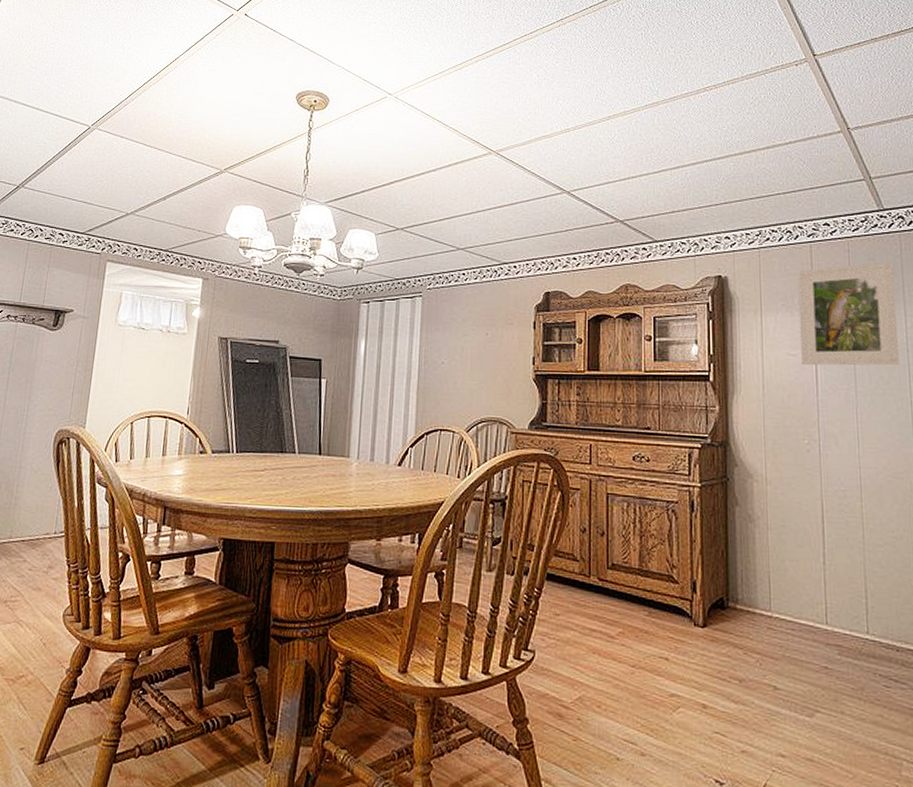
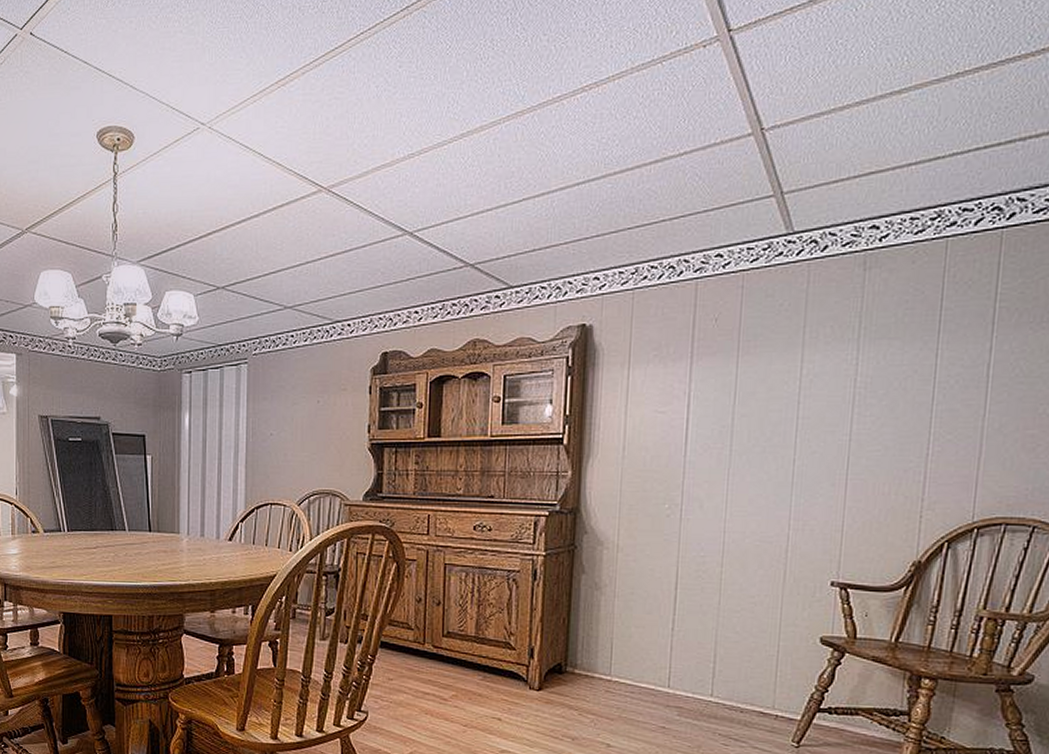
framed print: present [798,262,899,366] -> none [671,298,796,424]

